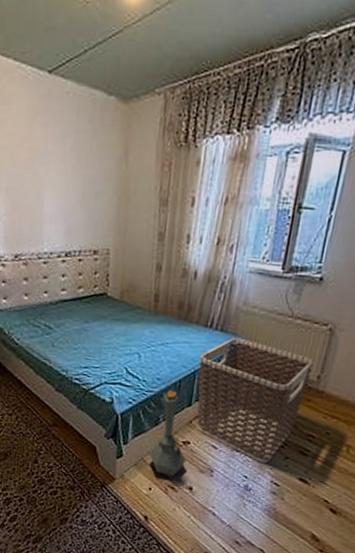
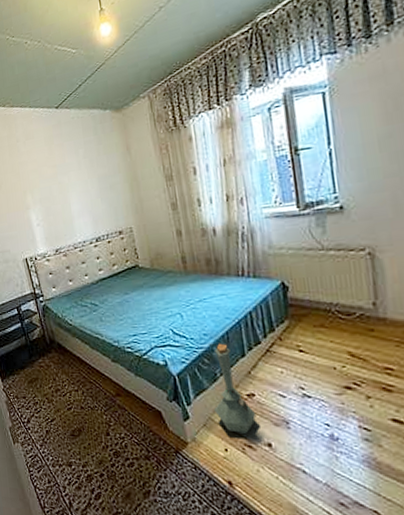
clothes hamper: present [196,337,314,463] -> none [240,280,366,406]

